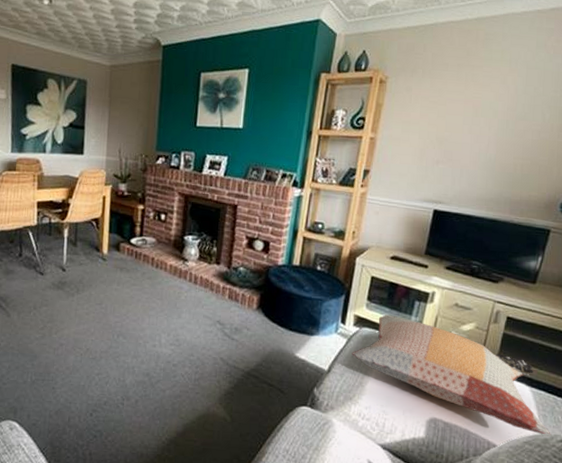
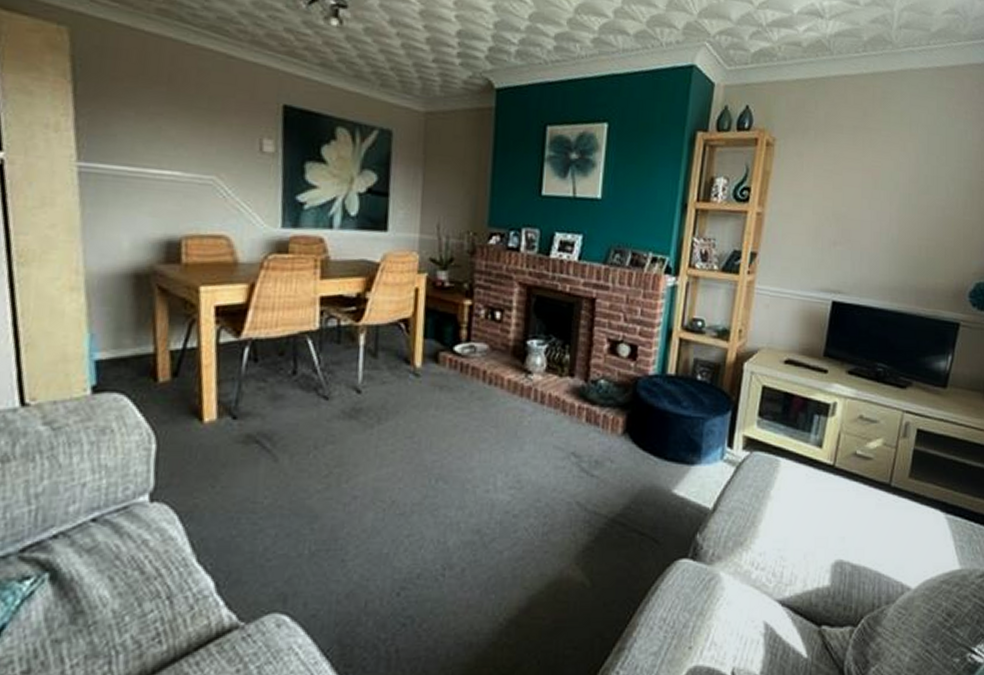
decorative pillow: present [352,314,551,436] -> none [741,433,970,572]

